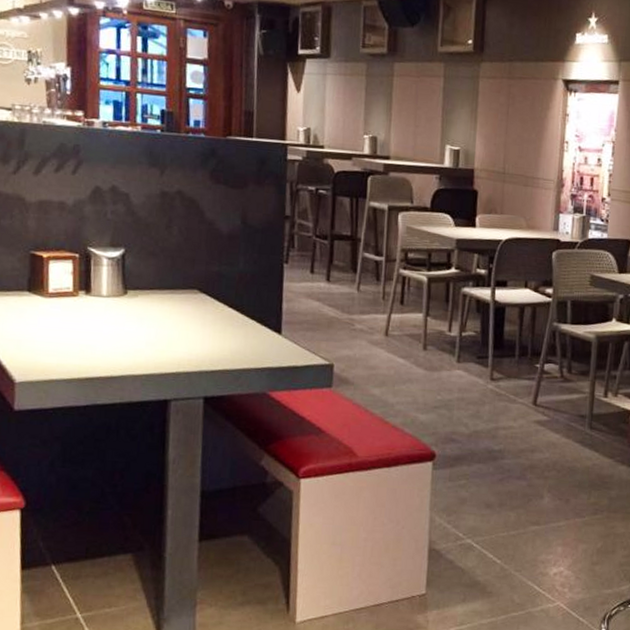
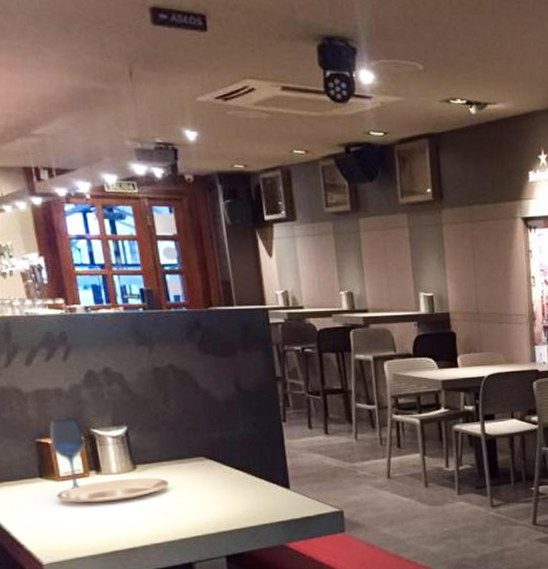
plate: none [41,302,159,326] -> present [56,478,170,503]
wineglass: none [44,232,80,307] -> present [49,416,85,489]

